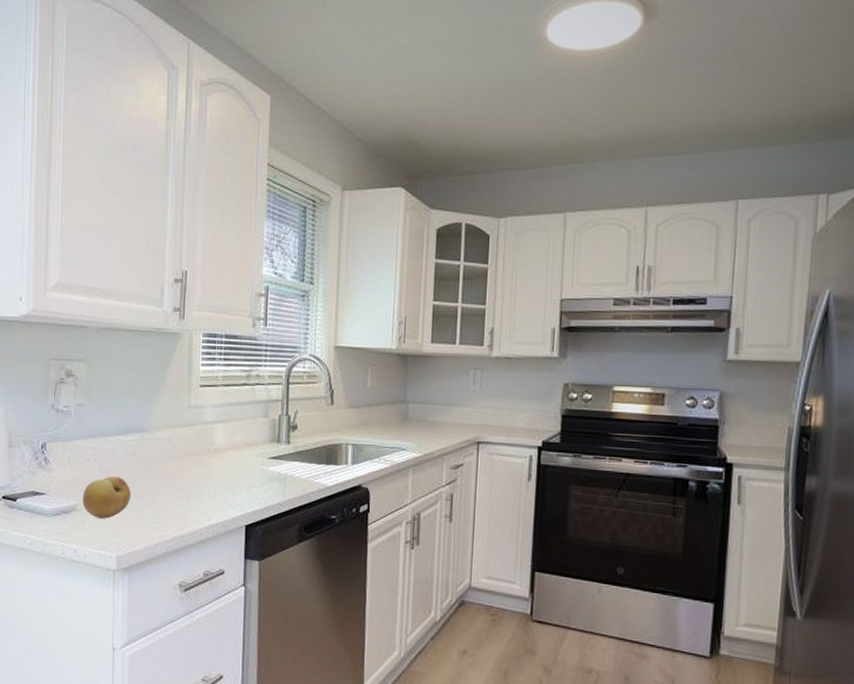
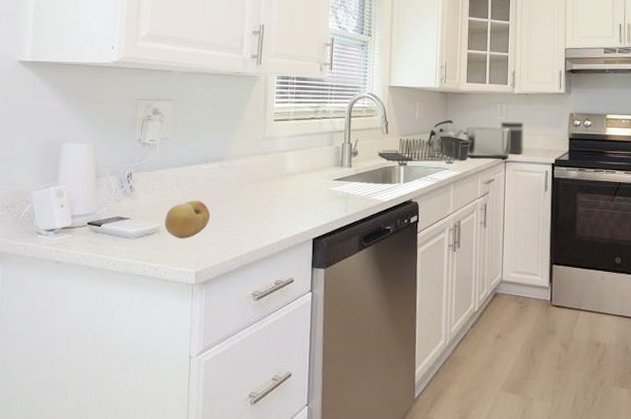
dish rack: none [321,408,435,444] -> present [378,135,471,165]
kettle: none [382,388,426,428] -> present [428,119,464,152]
toaster: none [425,398,485,440] -> present [463,126,510,159]
cylinder: none [472,391,503,435] -> present [500,120,524,155]

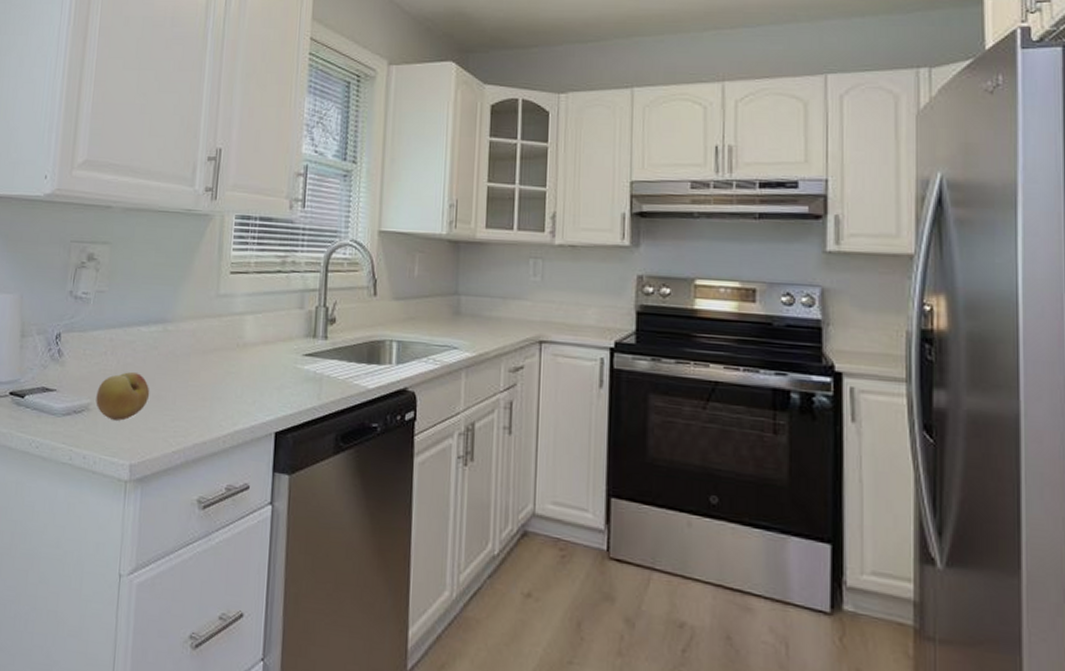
dish rack: present [378,135,471,165] -> none [362,301,491,342]
kettle: present [428,119,464,152] -> none [431,279,481,323]
toaster: present [463,126,510,159] -> none [479,290,548,339]
cylinder: present [500,120,524,155] -> none [533,283,569,334]

